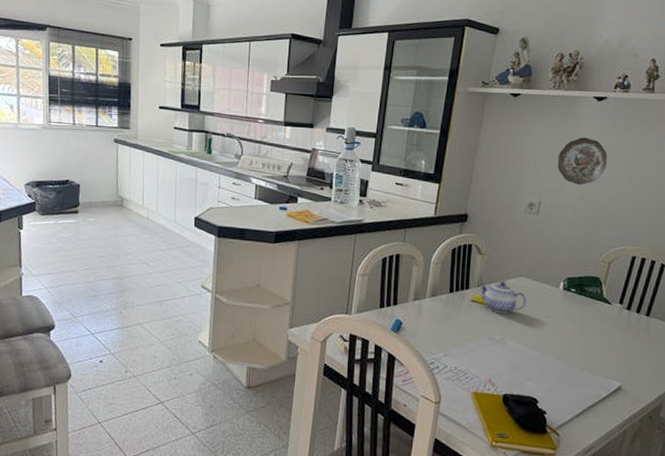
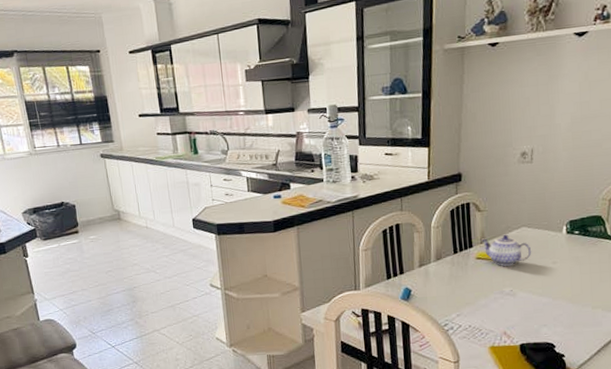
decorative plate: present [557,137,608,185] -> none [544,76,596,126]

